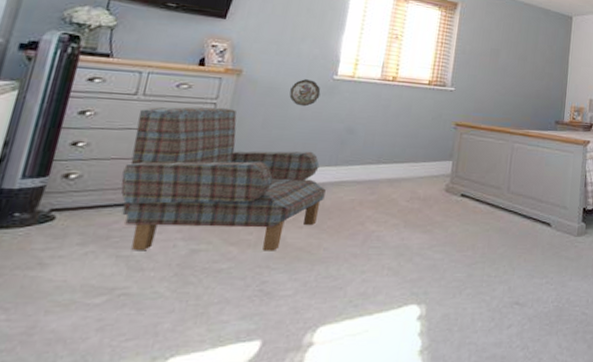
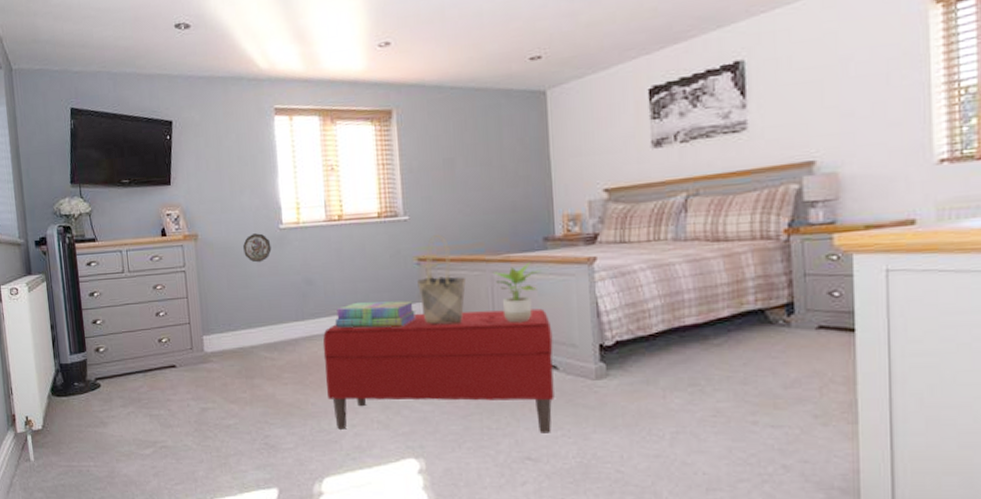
armchair: present [120,106,326,251] -> none [131,274,300,409]
bench: none [343,170,552,281] -> present [322,308,554,433]
stack of books: none [367,154,444,181] -> present [334,300,416,328]
tote bag: none [451,106,492,183] -> present [417,234,466,325]
potted plant: none [514,138,550,186] -> present [492,262,541,323]

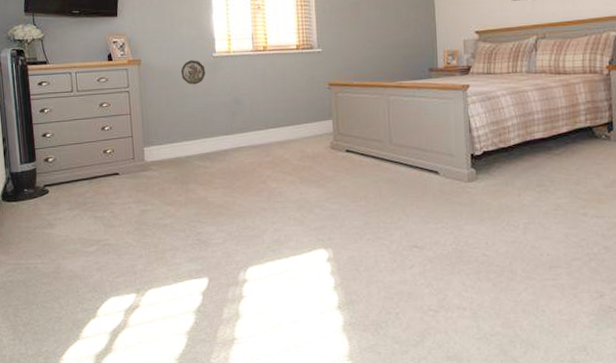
bench: present [322,308,554,433] -> none [248,125,436,226]
stack of books: present [334,300,416,328] -> none [259,118,326,141]
tote bag: present [417,234,466,325] -> none [328,64,367,139]
potted plant: present [492,262,541,323] -> none [389,88,427,137]

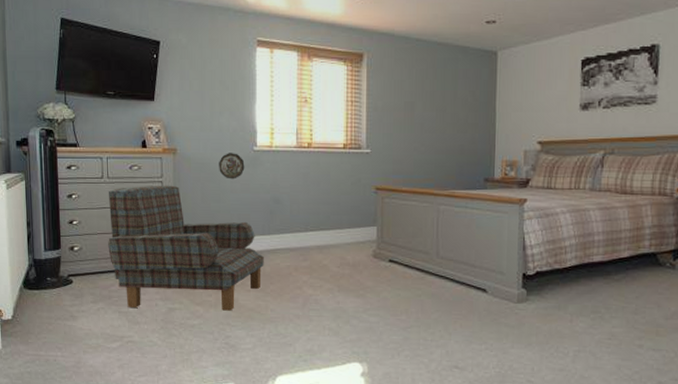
armchair: none [79,94,229,212] -> present [108,185,264,311]

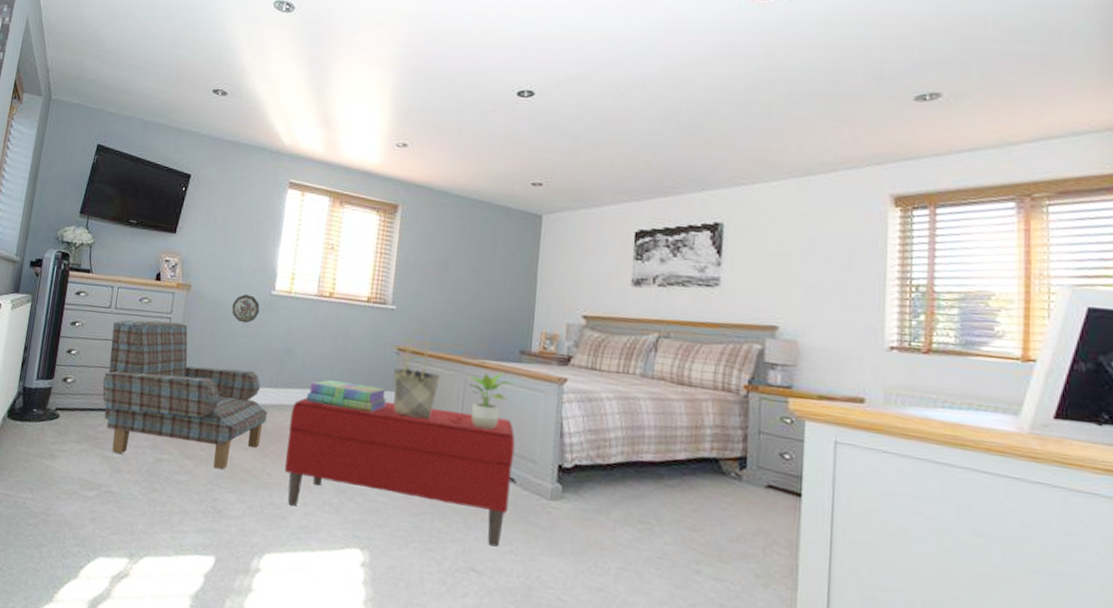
bench: none [285,236,485,347] -> present [285,397,516,547]
stack of books: none [297,222,369,247] -> present [306,379,386,412]
tote bag: none [374,167,415,248] -> present [393,328,440,420]
potted plant: none [439,199,480,251] -> present [467,371,513,430]

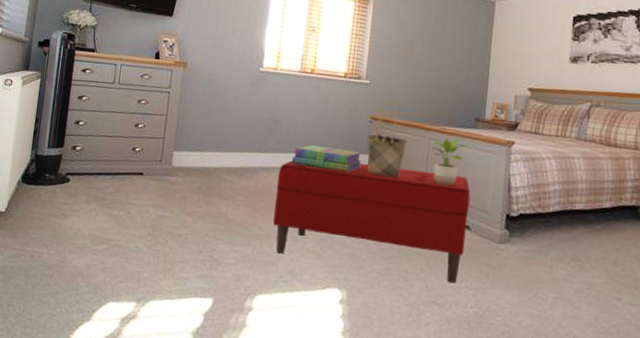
armchair: present [102,319,267,470] -> none [109,94,257,224]
decorative plate: present [232,294,260,324] -> none [224,71,250,97]

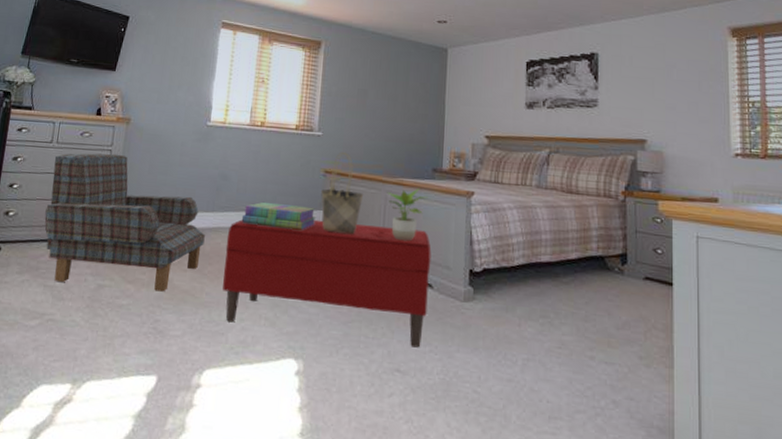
armchair: none [109,94,257,224] -> present [44,153,205,292]

